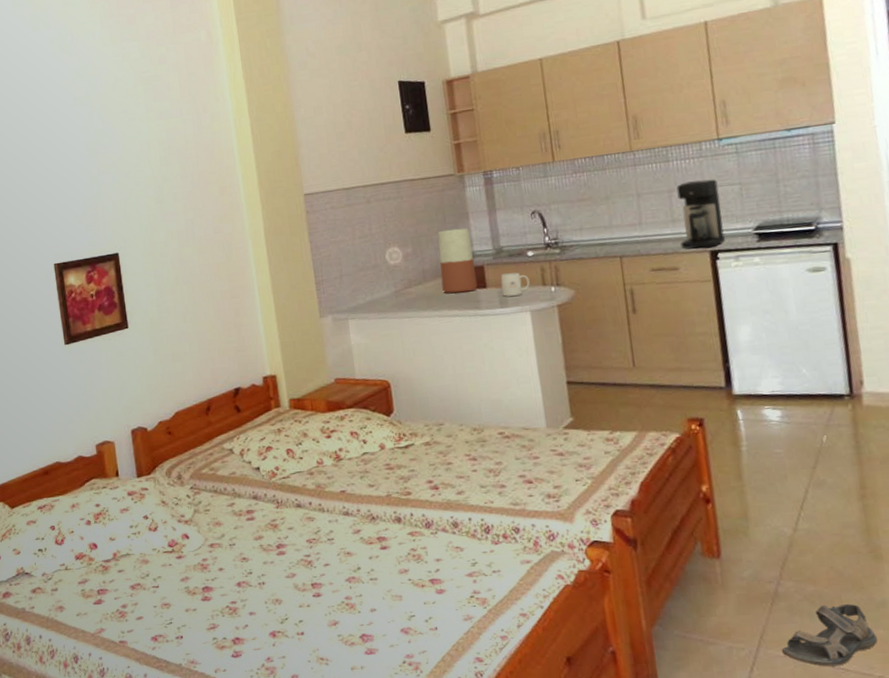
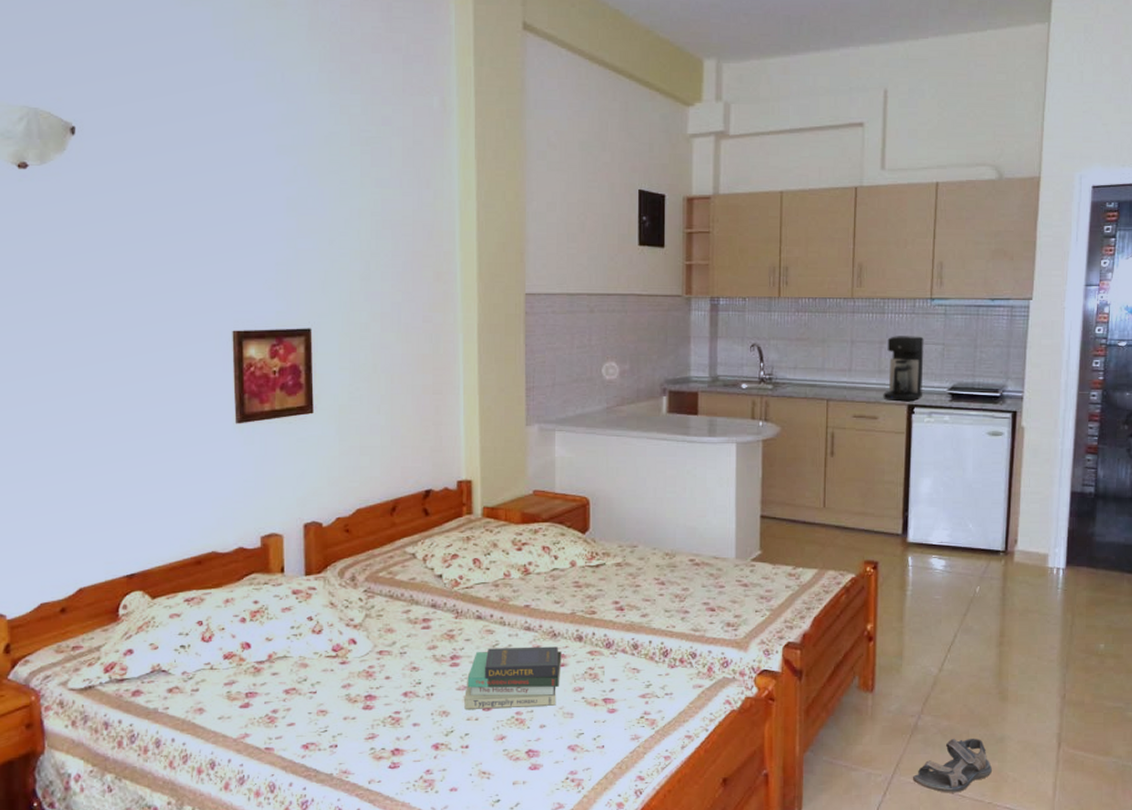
books: none [294,529,385,596] -> present [464,646,562,709]
vase: present [437,228,478,294] -> none [654,351,690,417]
mug: present [500,272,530,297] -> none [712,403,740,427]

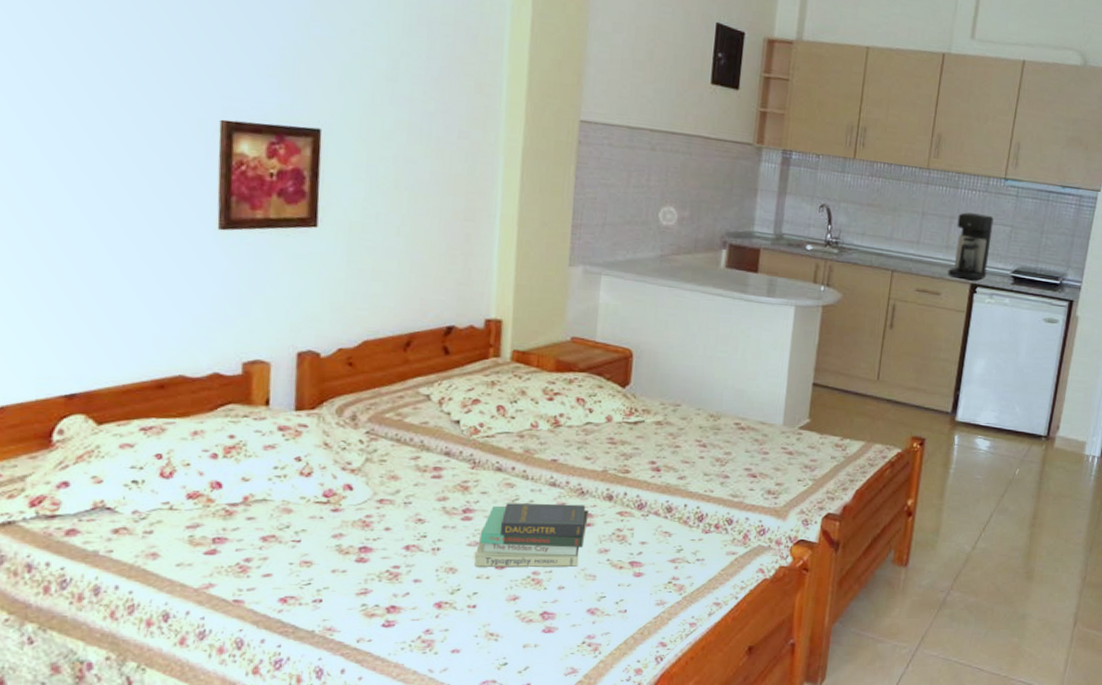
sandal: present [912,738,992,793] -> none [935,614,1011,666]

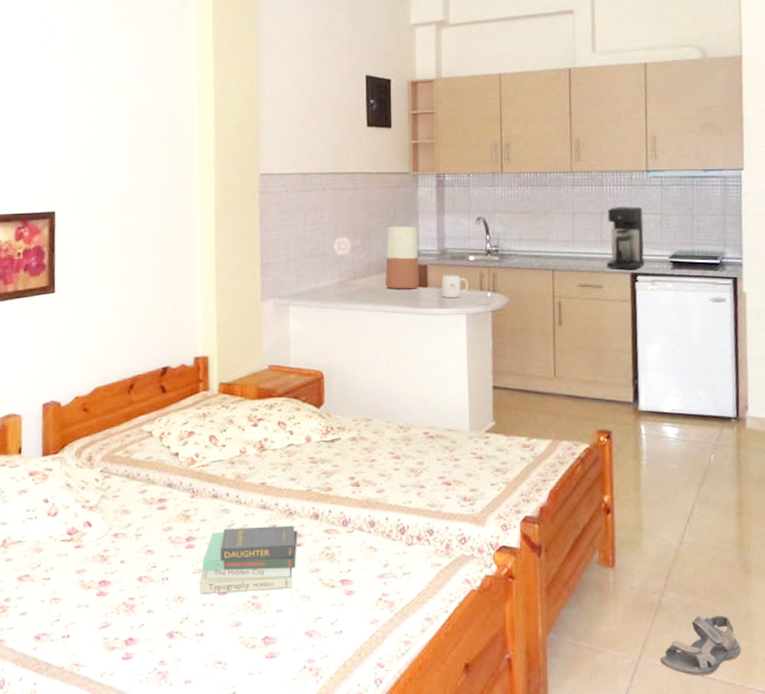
vase: none [712,201,754,273] -> present [385,226,420,290]
mug: none [772,262,802,289] -> present [441,275,468,299]
sandal: none [935,614,1011,666] -> present [659,615,741,676]

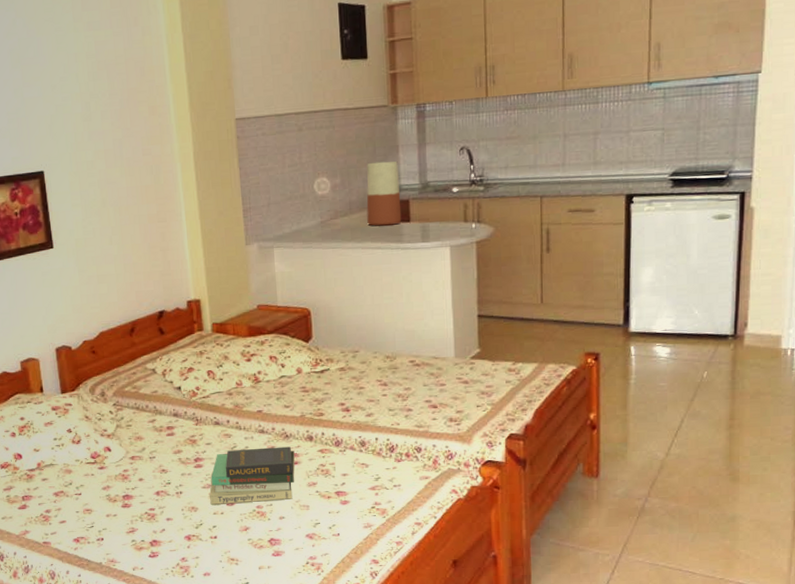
mug: present [441,275,468,299] -> none [424,208,452,232]
coffee maker: present [606,207,644,270] -> none [599,123,642,192]
sandal: present [659,615,741,676] -> none [640,518,723,570]

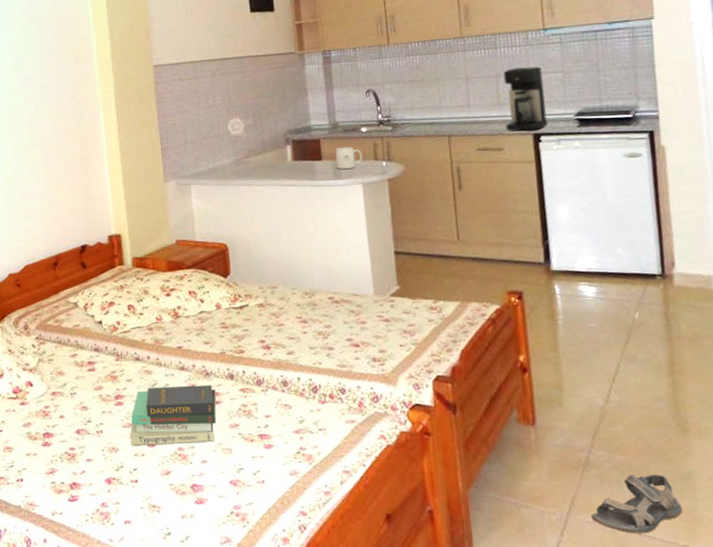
vase: present [366,161,402,227] -> none [277,103,314,165]
mug: none [424,208,452,232] -> present [335,147,363,170]
coffee maker: none [599,123,642,192] -> present [503,66,547,131]
sandal: none [640,518,723,570] -> present [590,473,683,534]

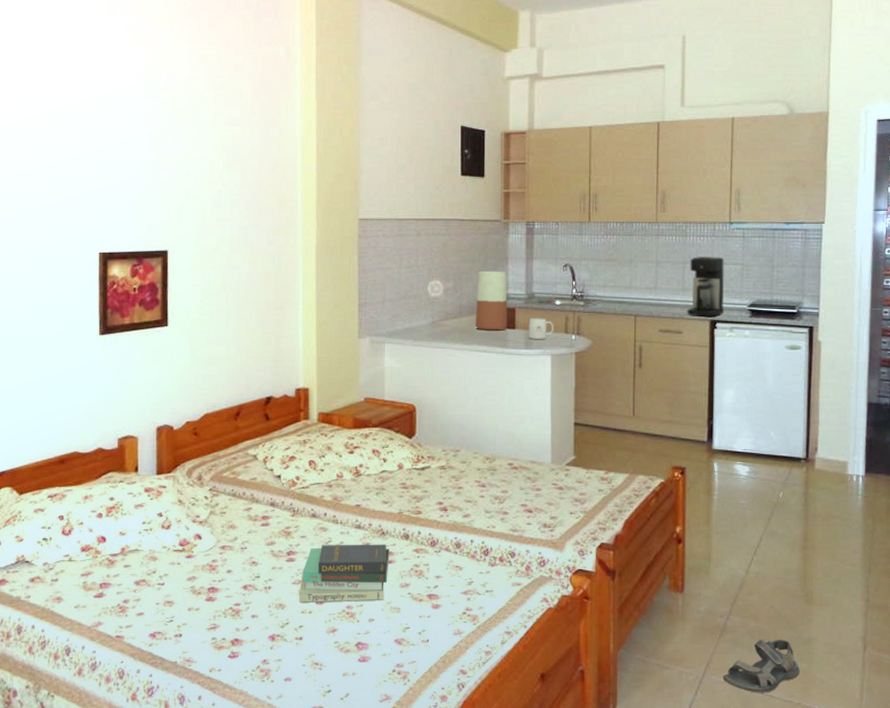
vase: none [277,103,314,165] -> present [475,270,508,331]

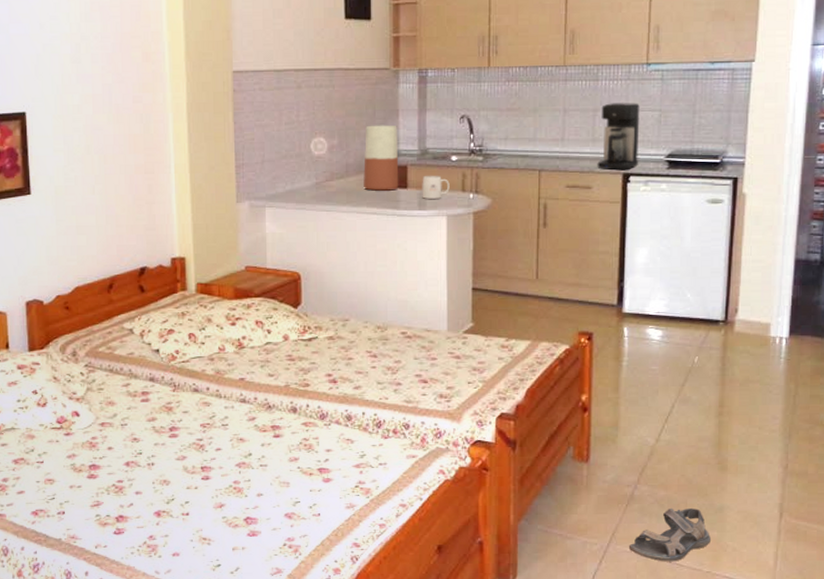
books: present [299,544,390,603] -> none [184,418,277,478]

